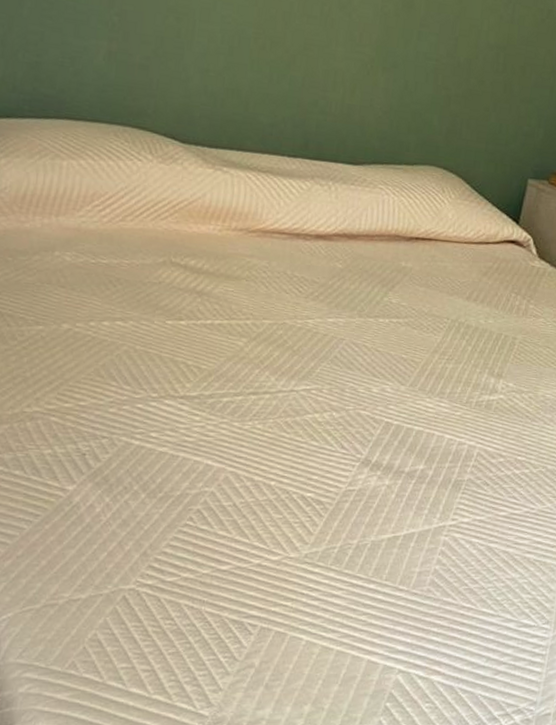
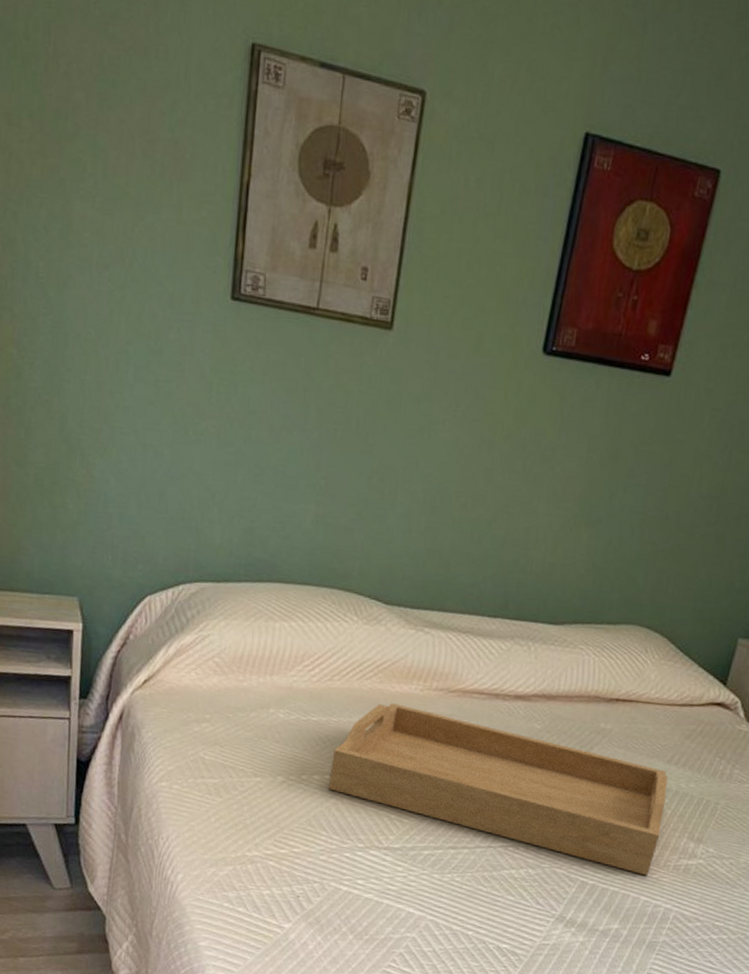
serving tray: none [120,244,468,414] -> present [329,703,668,876]

